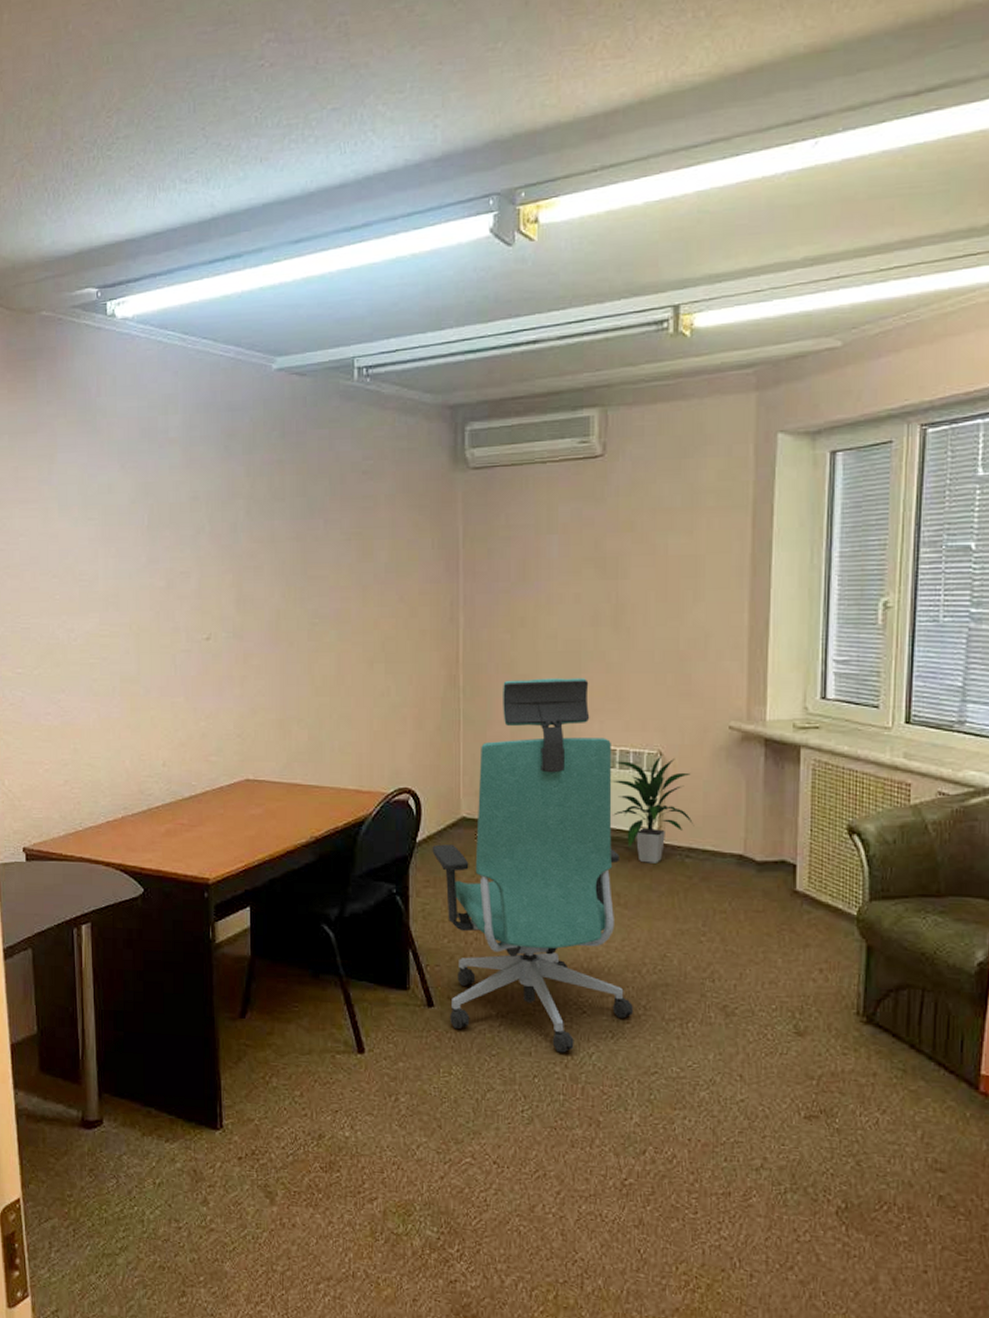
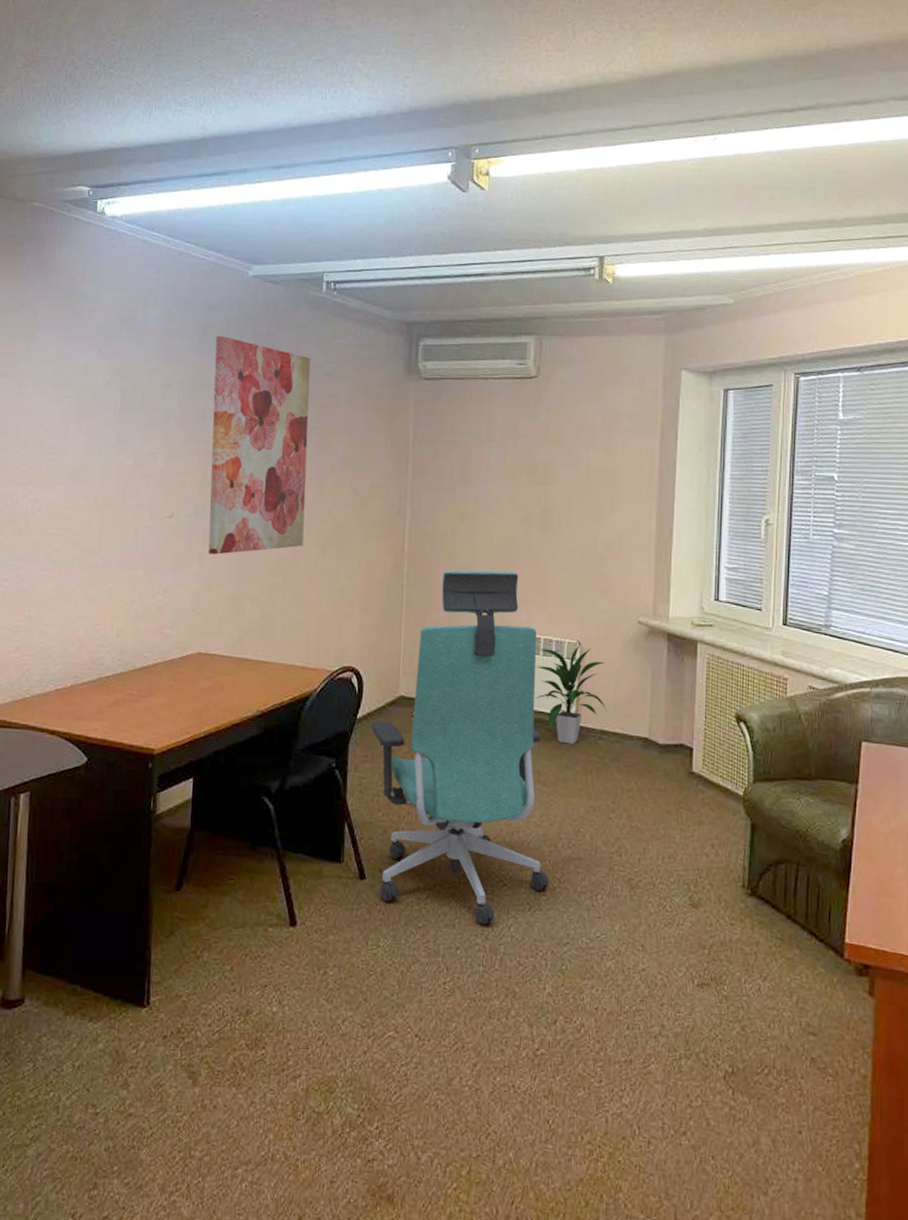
wall art: none [242,439,348,676] -> present [208,335,311,555]

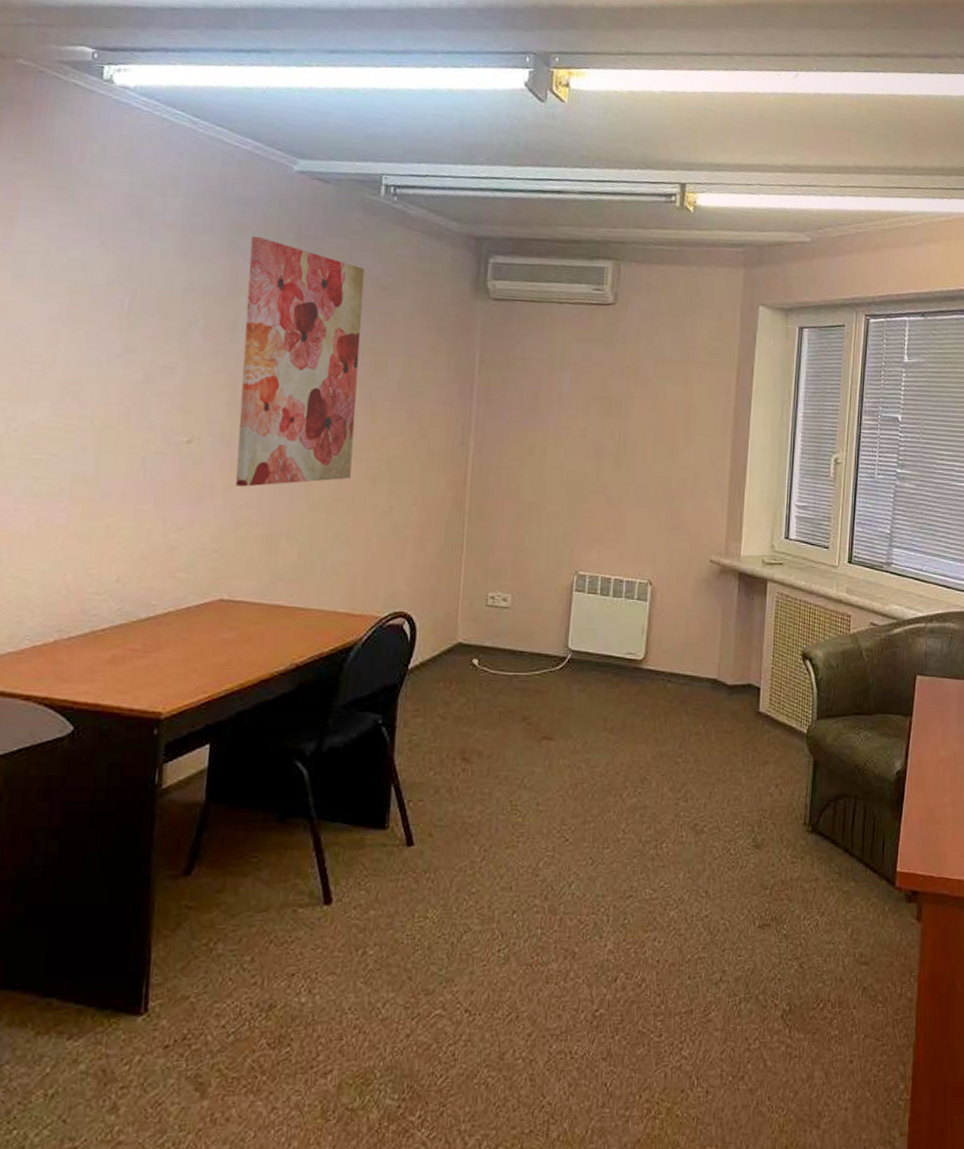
chair: present [371,570,549,925] -> none [424,506,613,885]
indoor plant: present [535,643,607,744] -> none [604,583,677,688]

